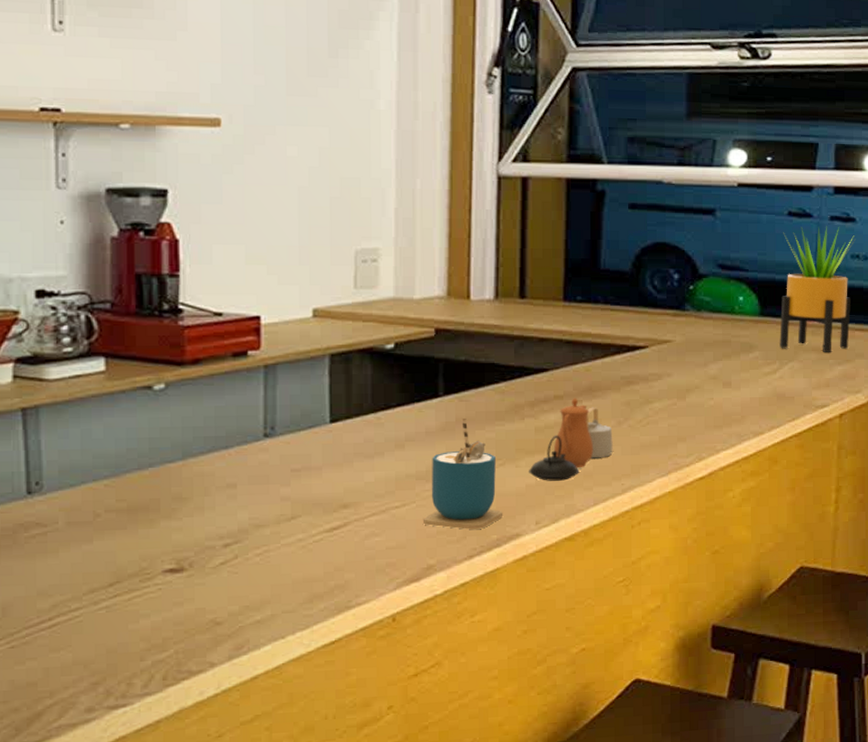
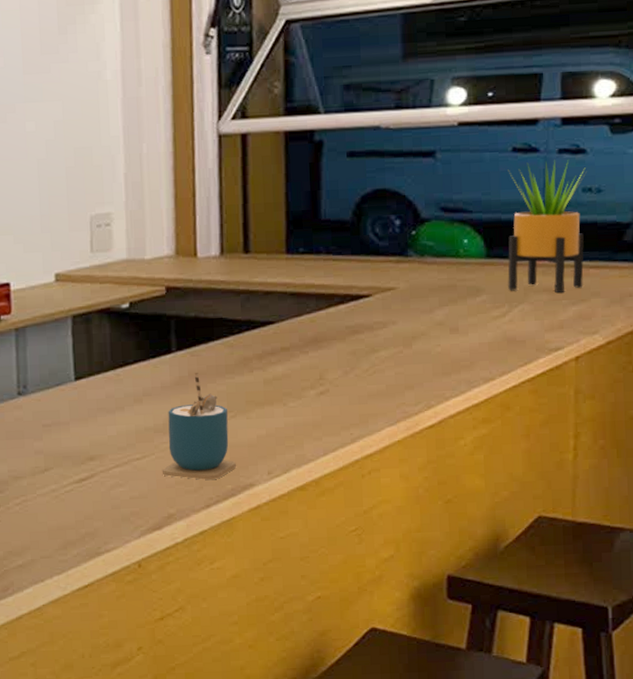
teapot: present [529,398,613,481] -> none [259,349,341,432]

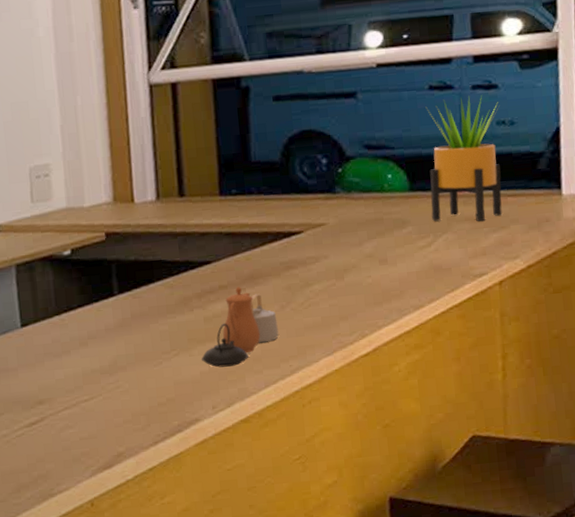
cup: present [161,373,236,480] -> none [109,314,181,418]
teapot: none [259,349,341,432] -> present [202,286,279,368]

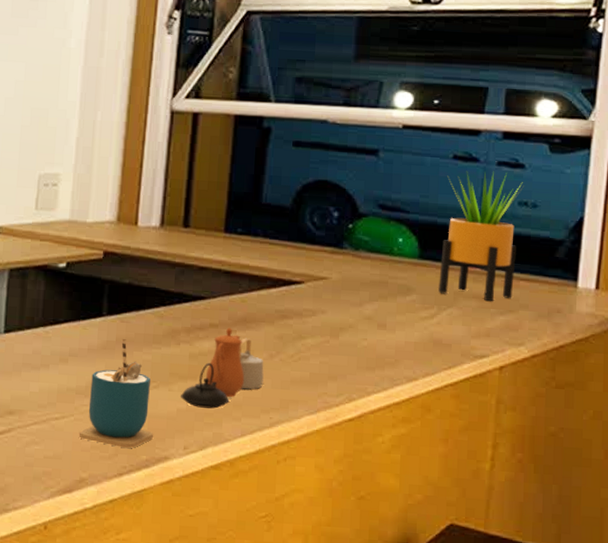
cup: none [109,314,181,418] -> present [78,339,153,448]

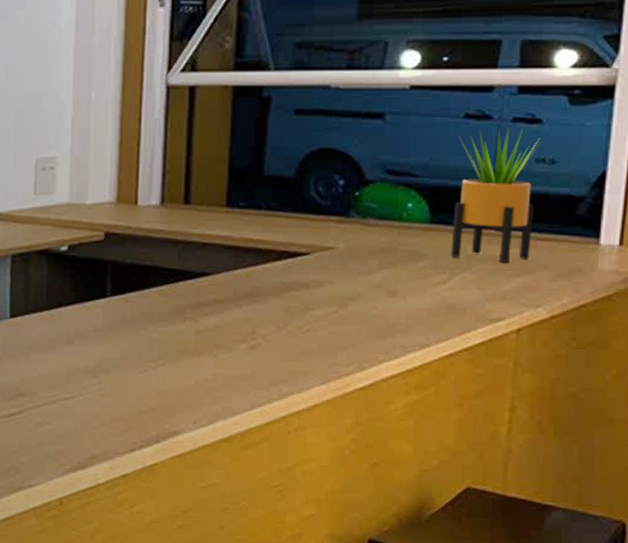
cup: present [78,339,153,448] -> none [89,319,162,424]
teapot: present [181,327,264,409] -> none [188,302,272,383]

